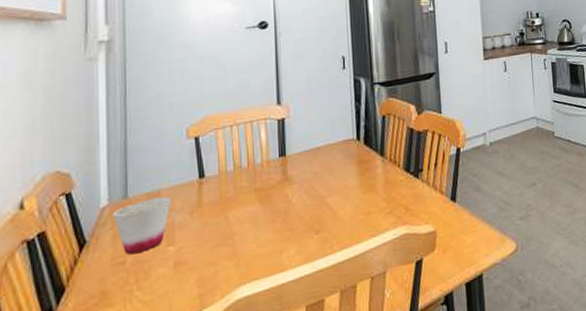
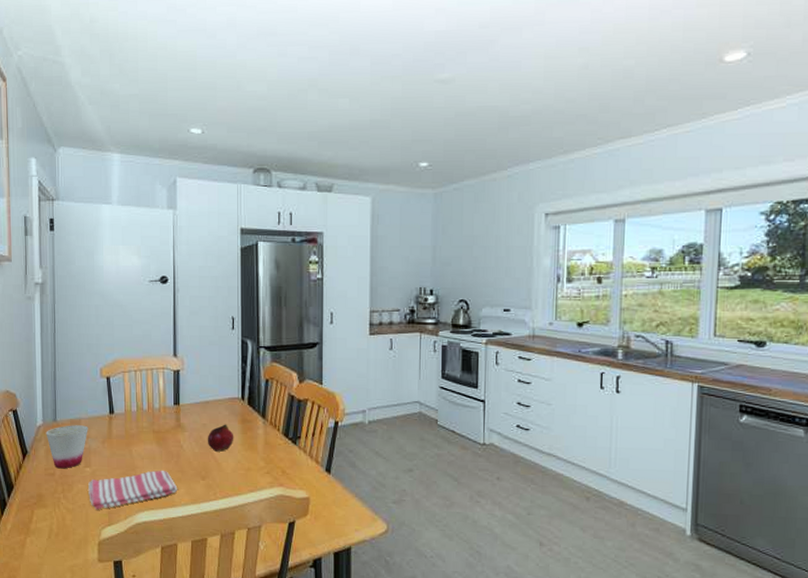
dish towel: none [172,231,287,295] -> present [88,470,178,510]
fruit: none [319,168,351,200] -> present [207,424,234,452]

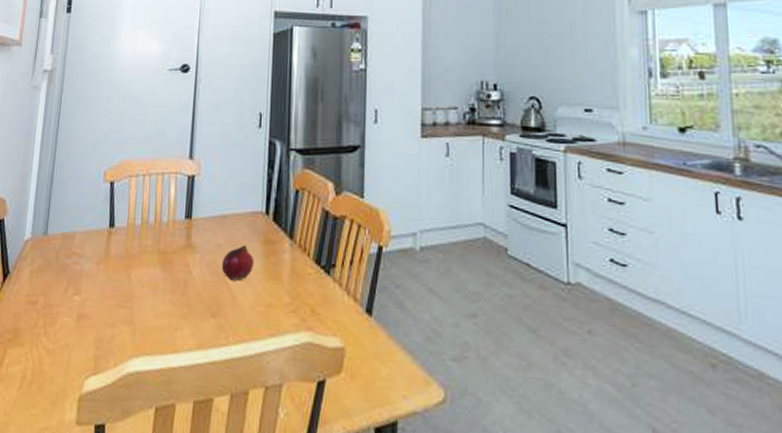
cup: present [46,425,88,469] -> none [33,240,83,296]
dish towel: present [88,470,178,510] -> none [74,302,182,353]

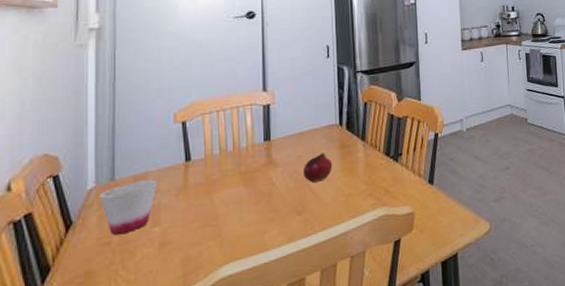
cup: none [33,240,83,296] -> present [99,179,158,235]

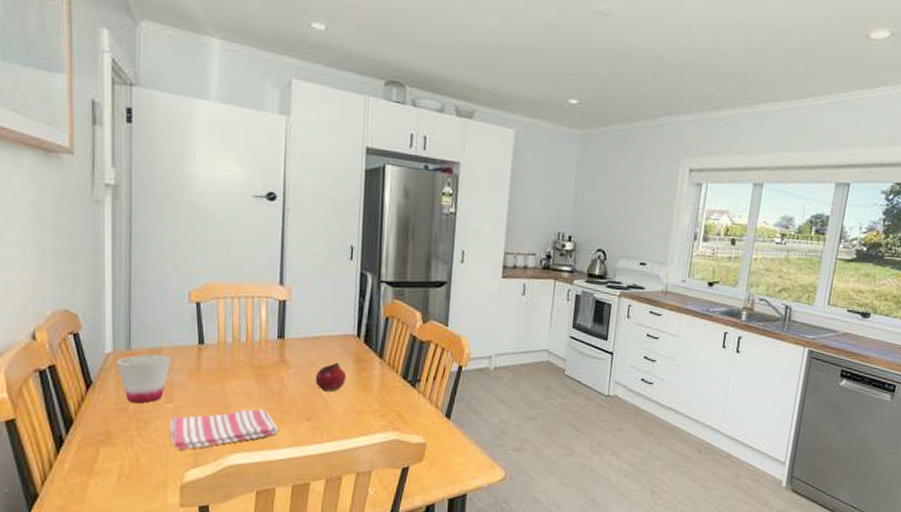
dish towel: none [157,213,270,274] -> present [170,409,279,450]

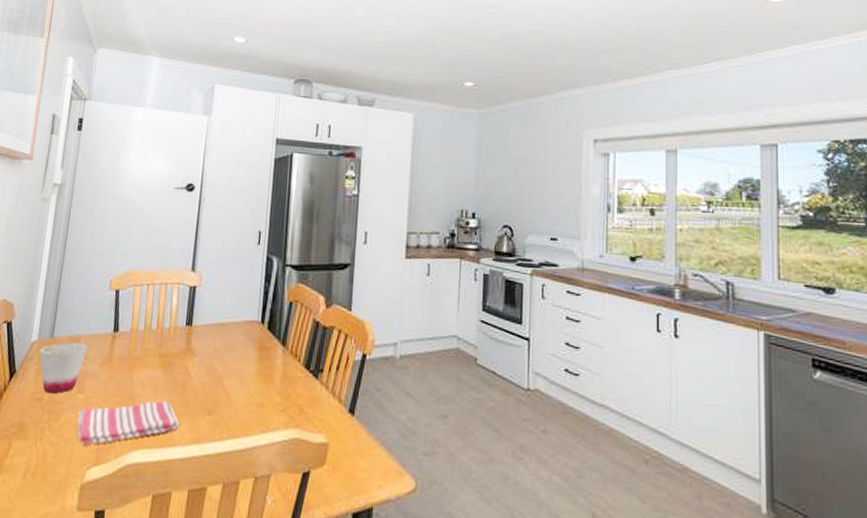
fruit: present [315,362,347,392] -> none [218,350,249,383]

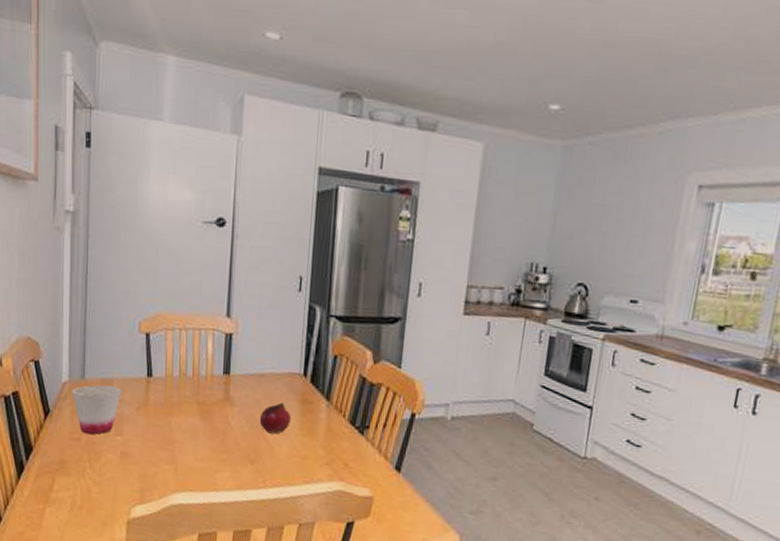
dish towel: present [77,400,180,446] -> none [118,447,222,485]
fruit: none [218,350,249,383] -> present [259,402,292,434]

